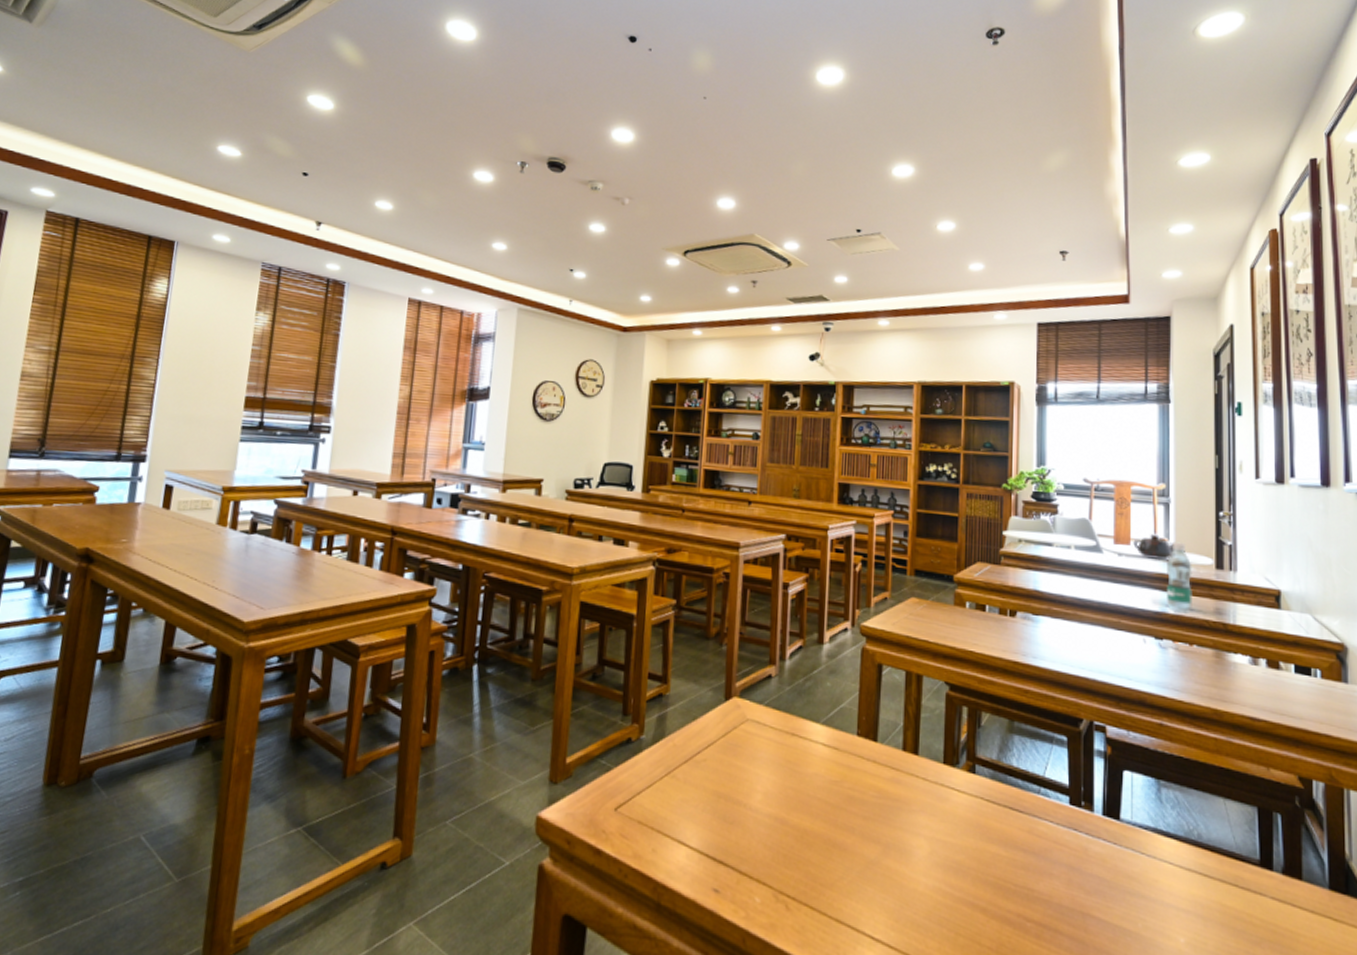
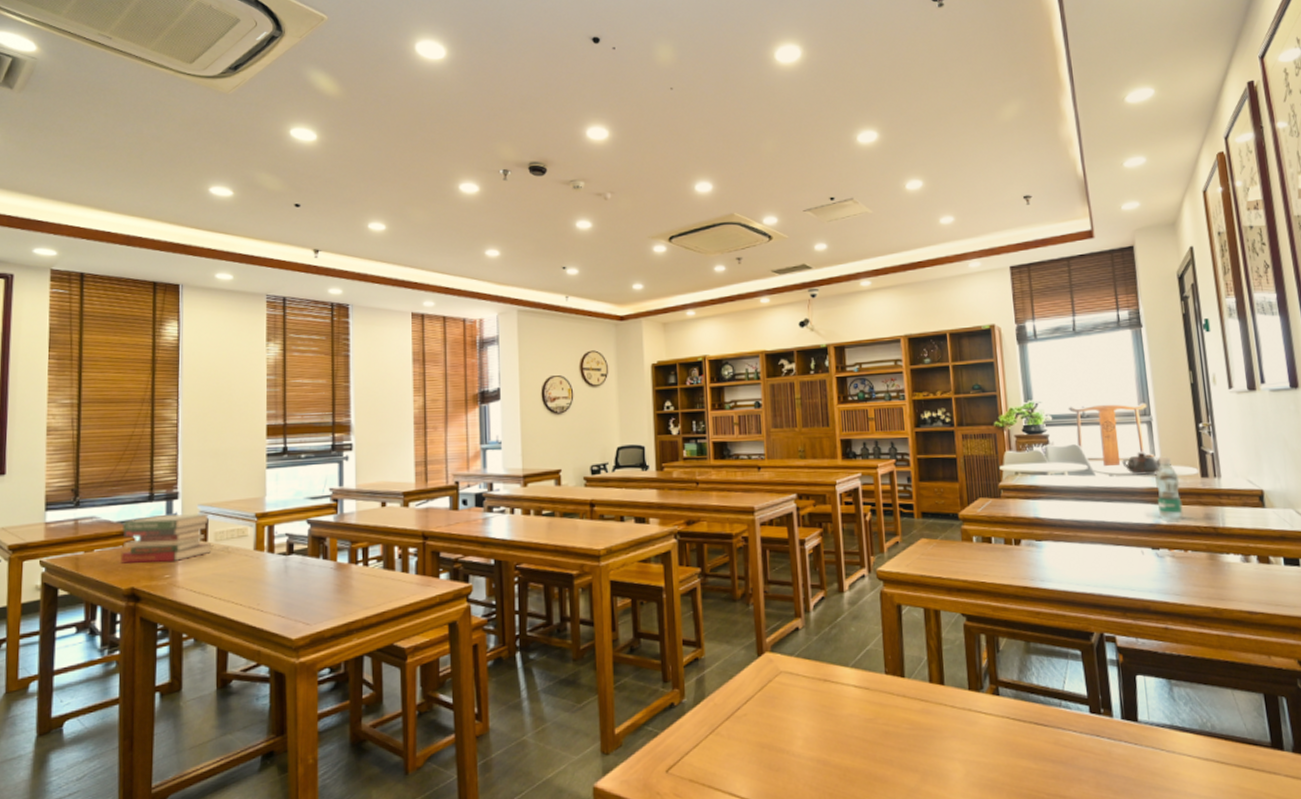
books: none [78,476,175,527] -> present [120,512,211,565]

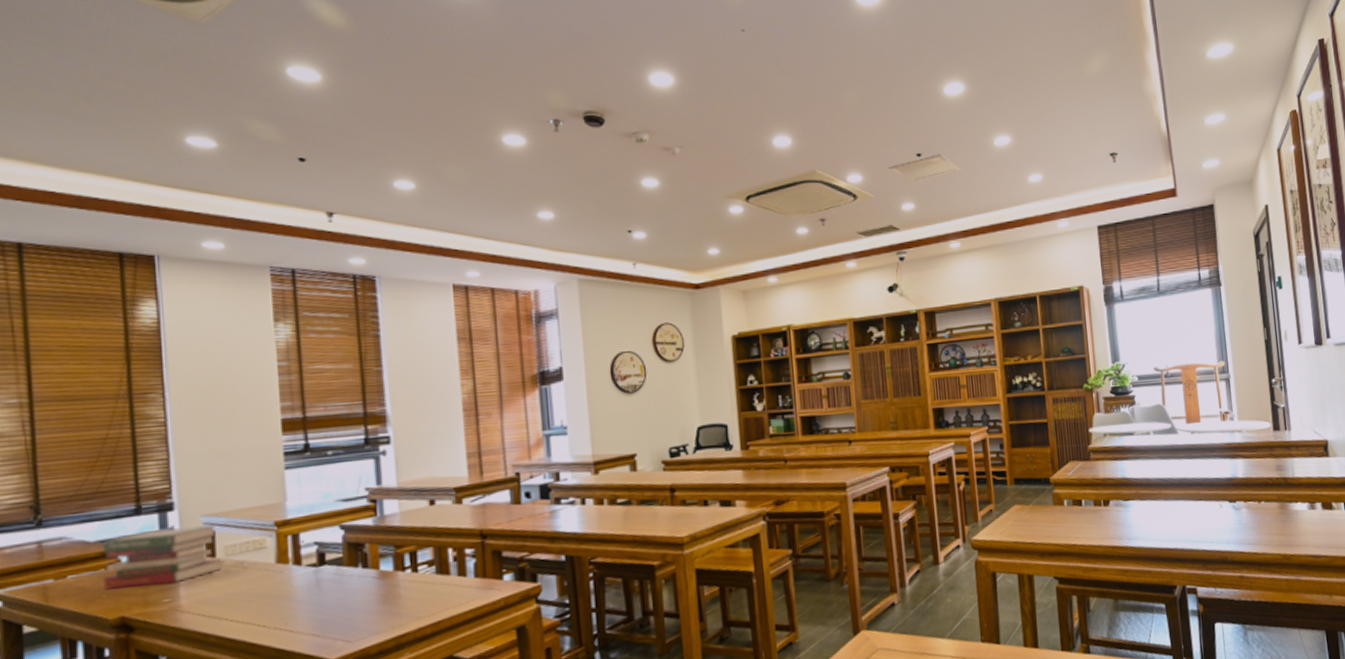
teapot: present [1122,452,1161,476] -> none [1202,408,1238,432]
bottle: present [1155,456,1184,524] -> none [1232,412,1258,476]

